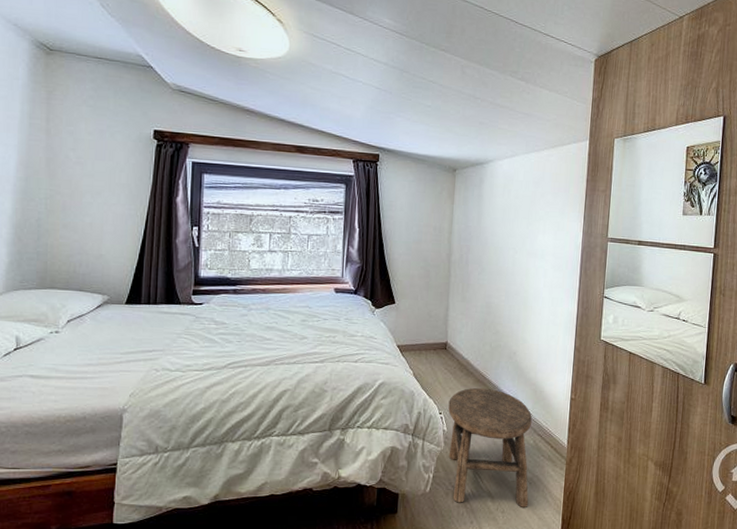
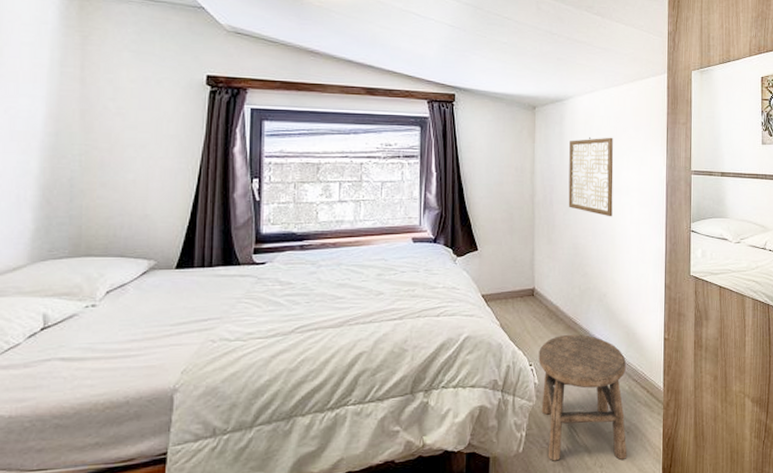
wall art: none [483,200,531,279] -> present [568,136,614,217]

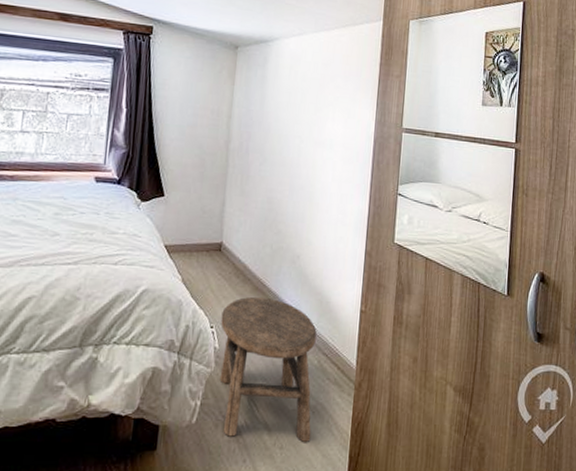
wall art: present [568,136,614,217] -> none [265,82,319,172]

